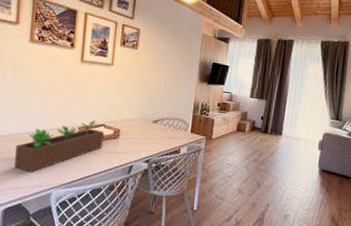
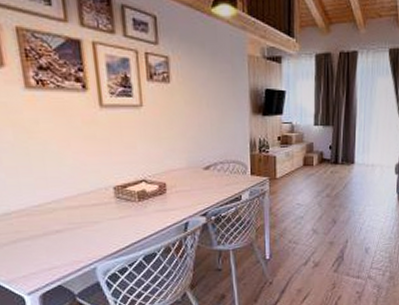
succulent planter: present [15,120,104,172] -> none [39,176,148,248]

